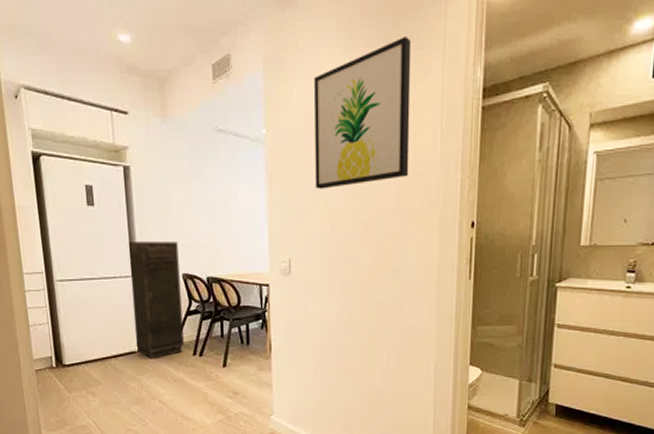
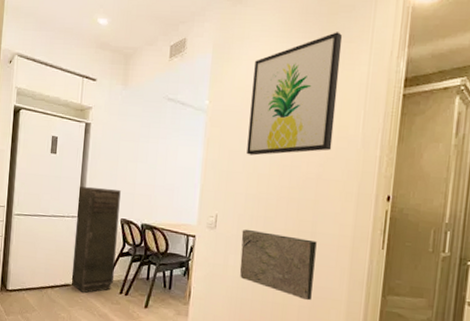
decorative slab: none [319,271,401,341] -> present [239,229,317,301]

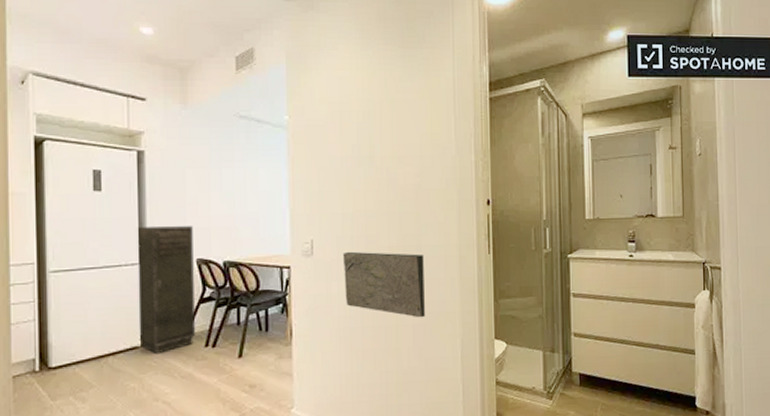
wall art: present [246,32,343,156] -> none [336,38,427,172]

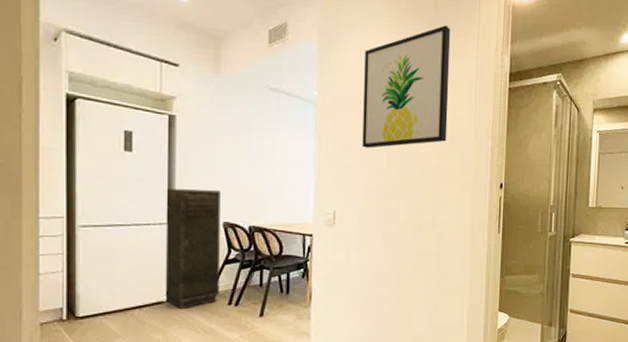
wall art: none [336,38,427,172] -> present [362,25,451,148]
decorative slab: present [342,251,425,318] -> none [362,223,438,289]

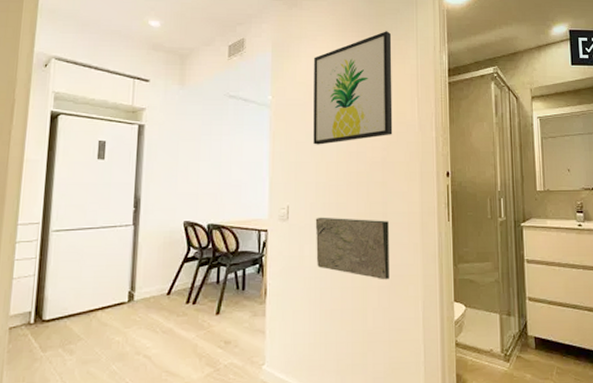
storage cabinet: present [165,188,221,310] -> none [126,191,182,310]
decorative slab: none [362,223,438,289] -> present [315,217,389,280]

